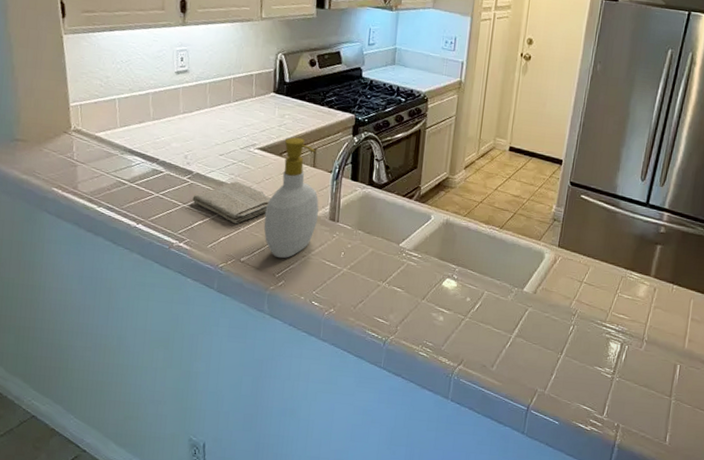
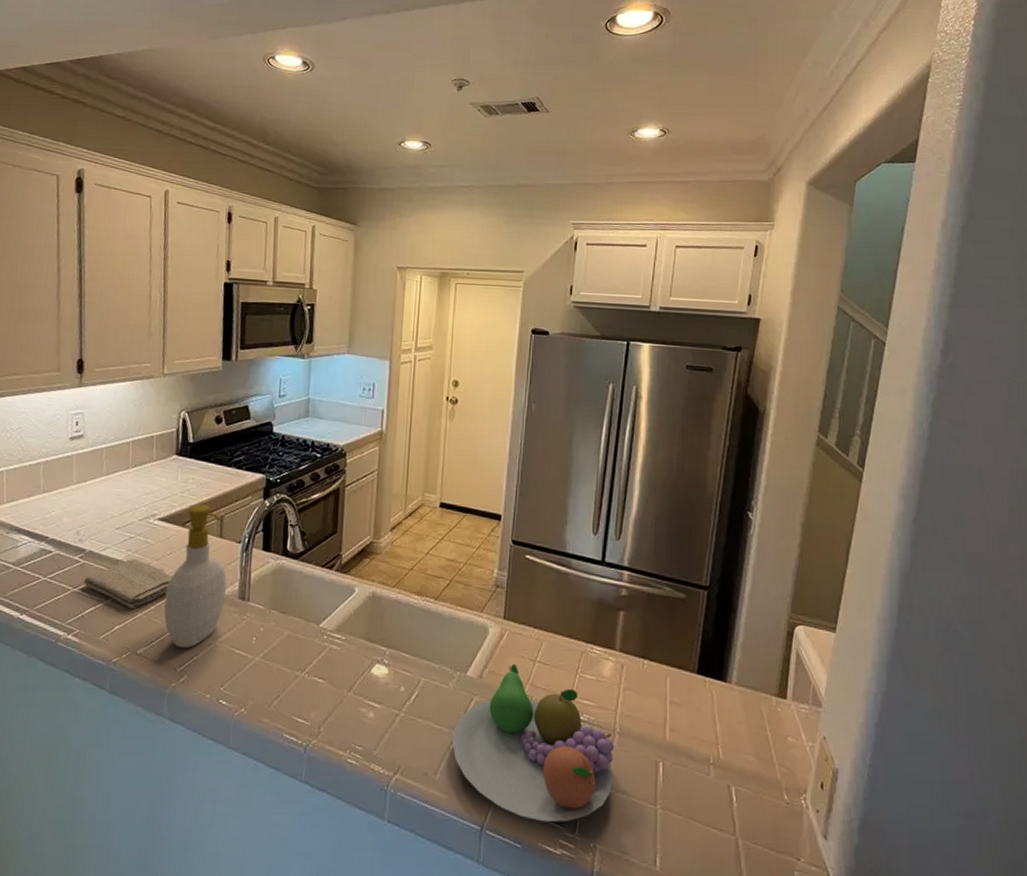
fruit bowl: none [507,283,642,407] -> present [452,663,615,823]

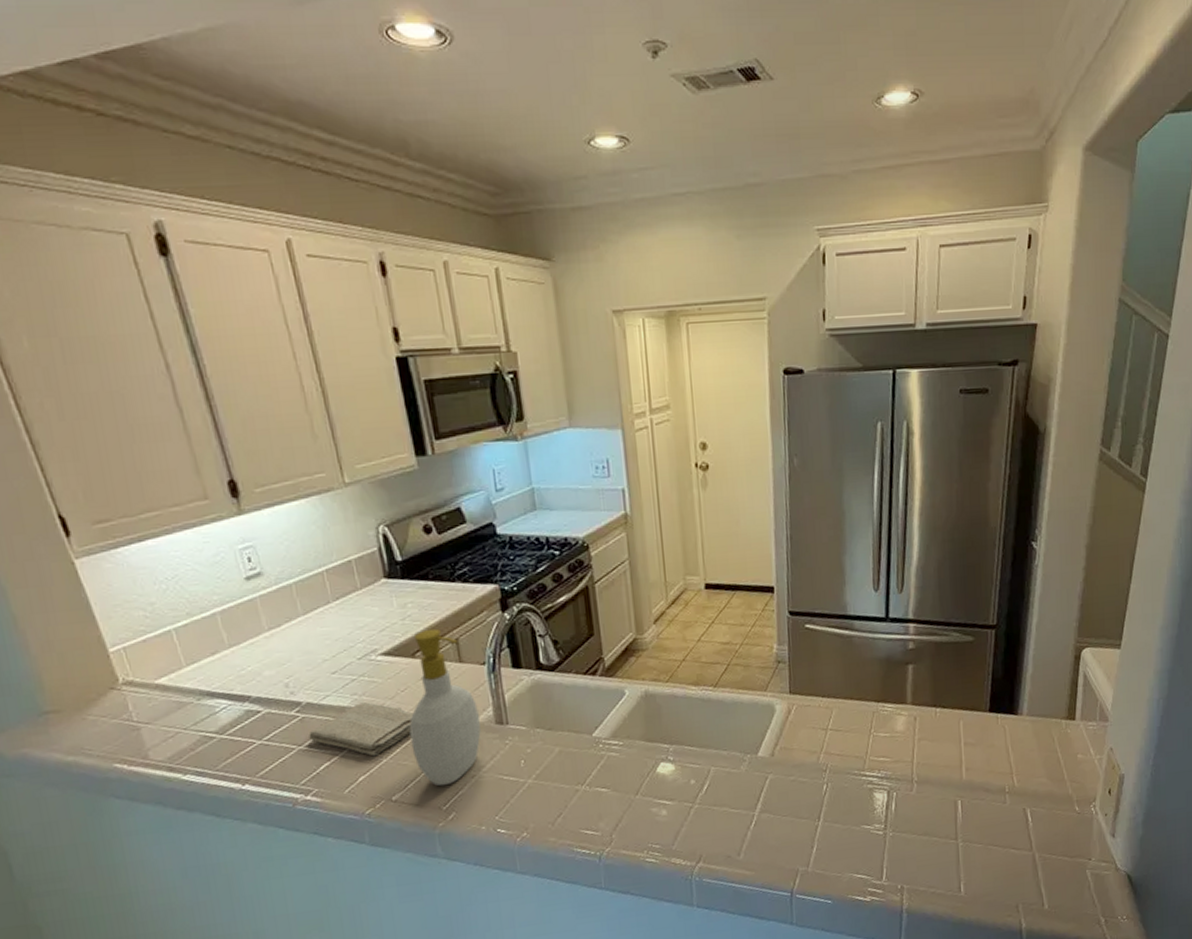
fruit bowl: present [452,663,615,823] -> none [751,735,915,878]

